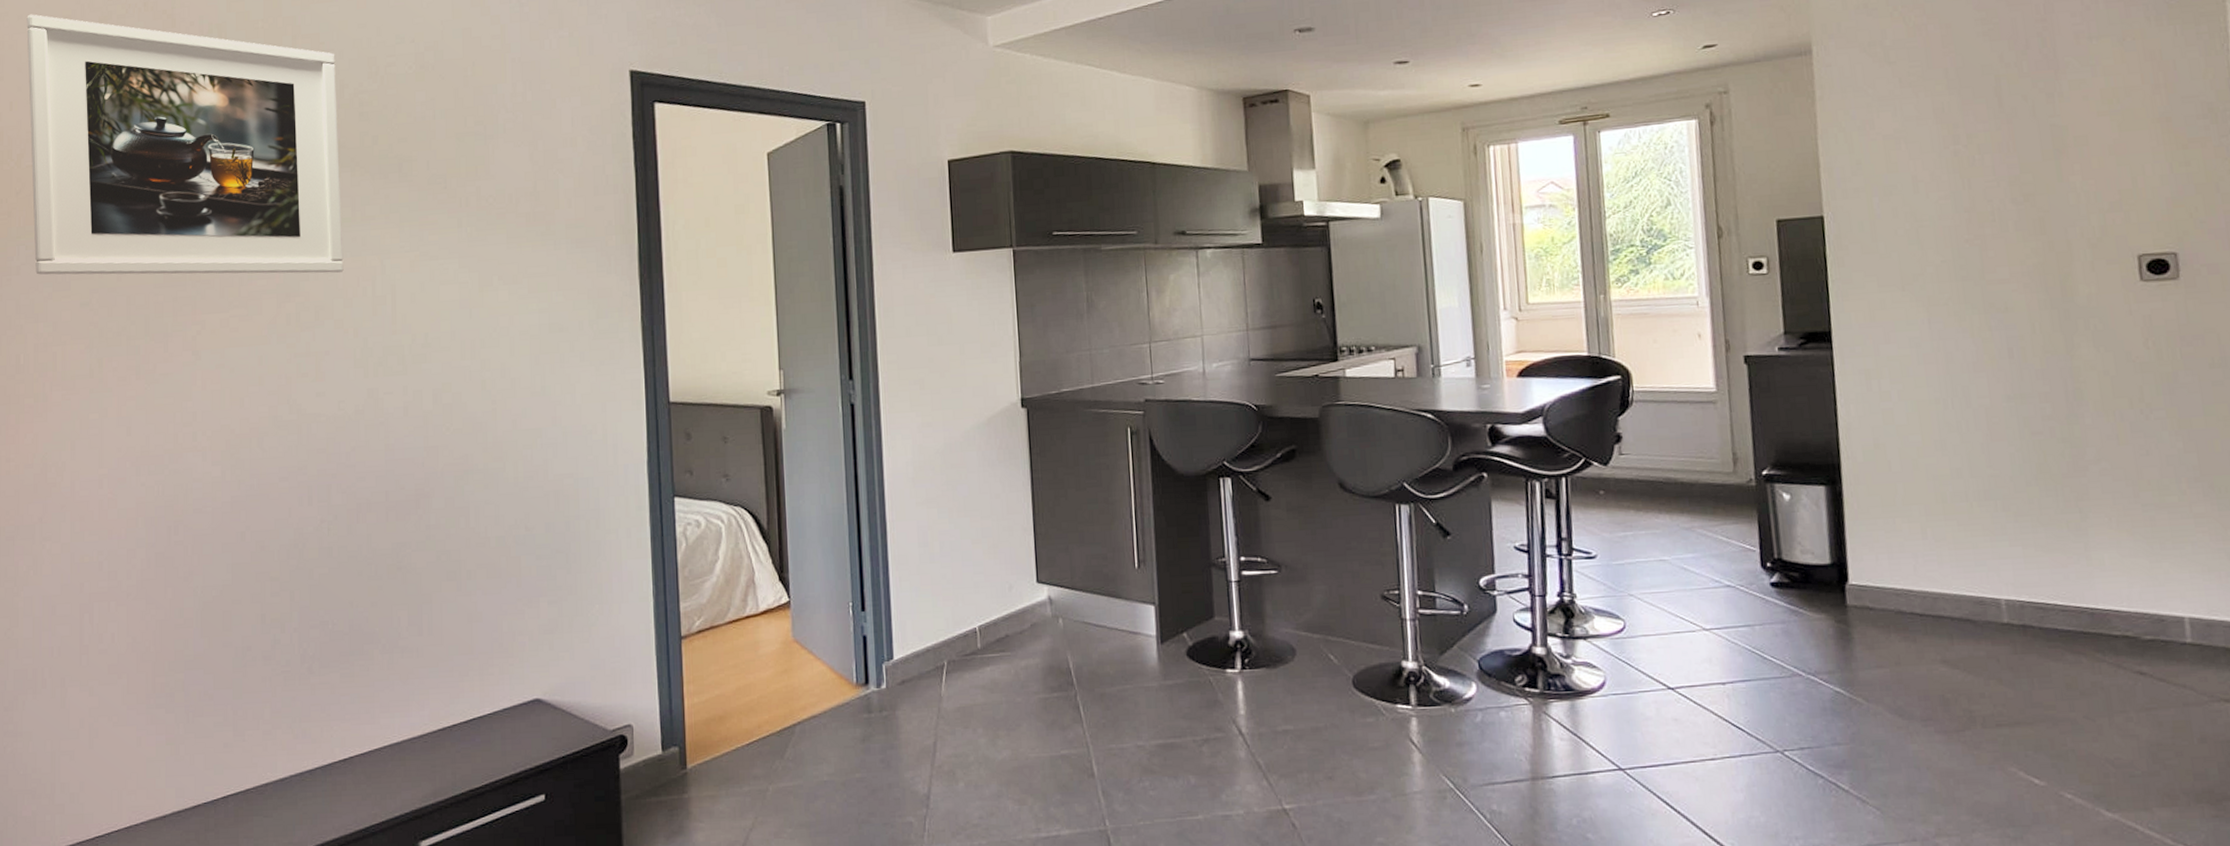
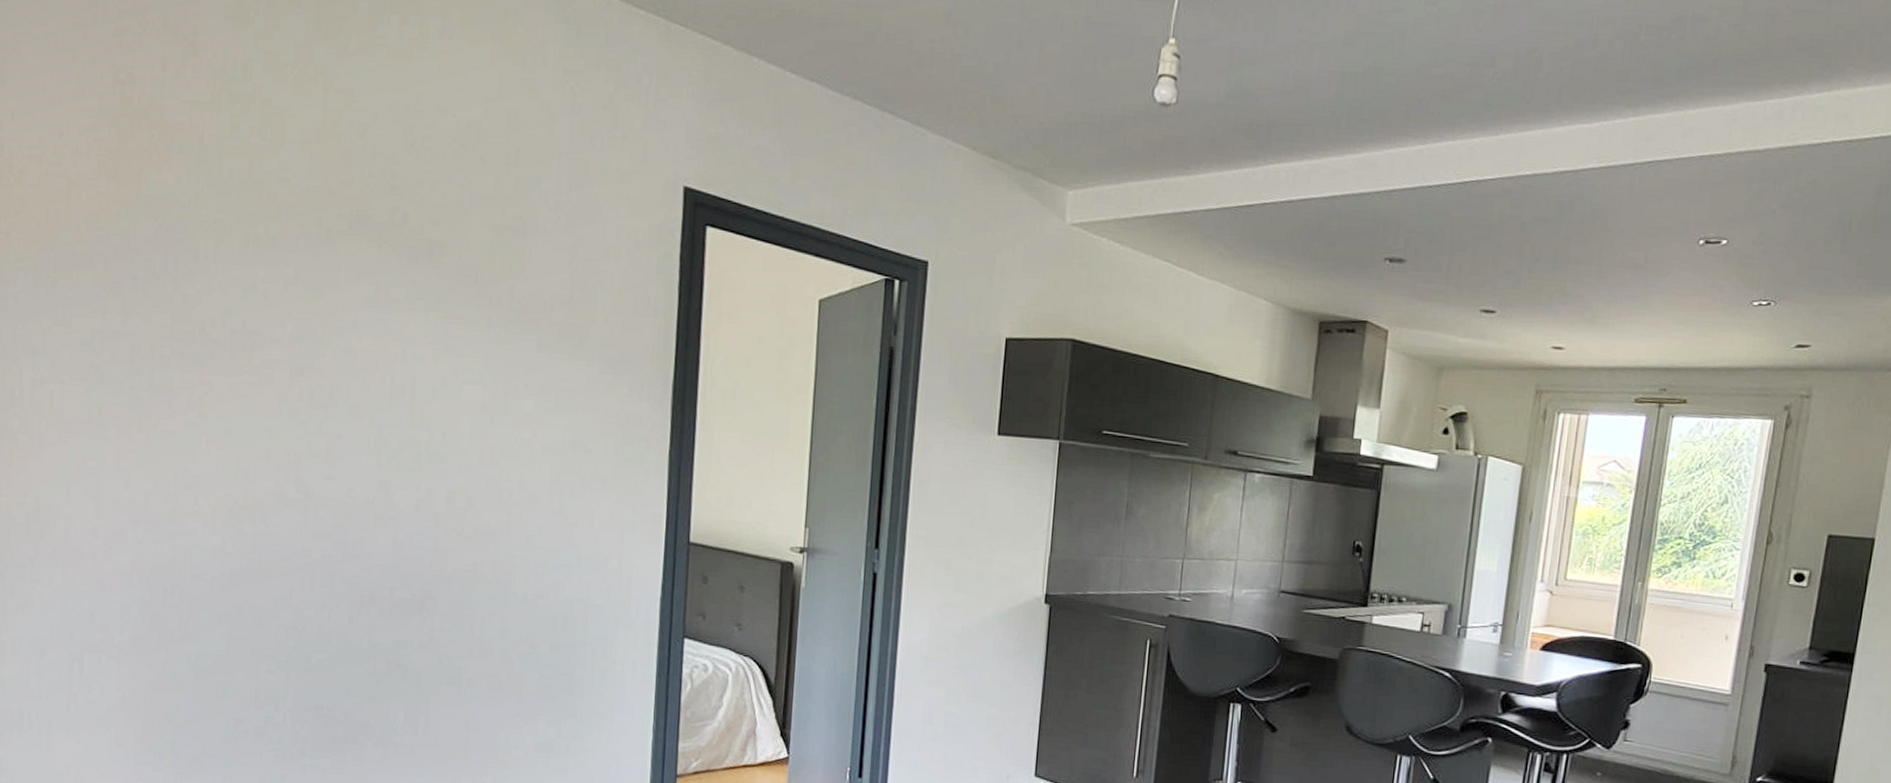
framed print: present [27,14,344,275] -> none [32,15,369,354]

